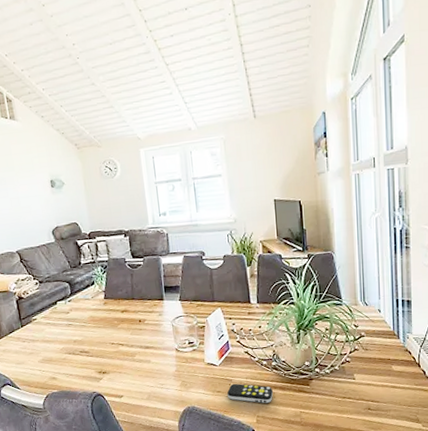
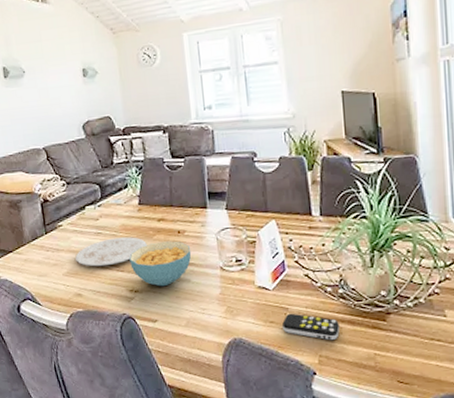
plate: none [49,326,113,354] -> present [75,237,147,267]
cereal bowl: none [97,328,151,368] -> present [129,241,192,287]

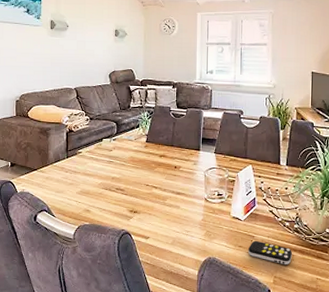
plate: present [75,237,147,267] -> none [89,167,149,189]
cereal bowl: present [129,241,192,287] -> none [133,173,184,210]

